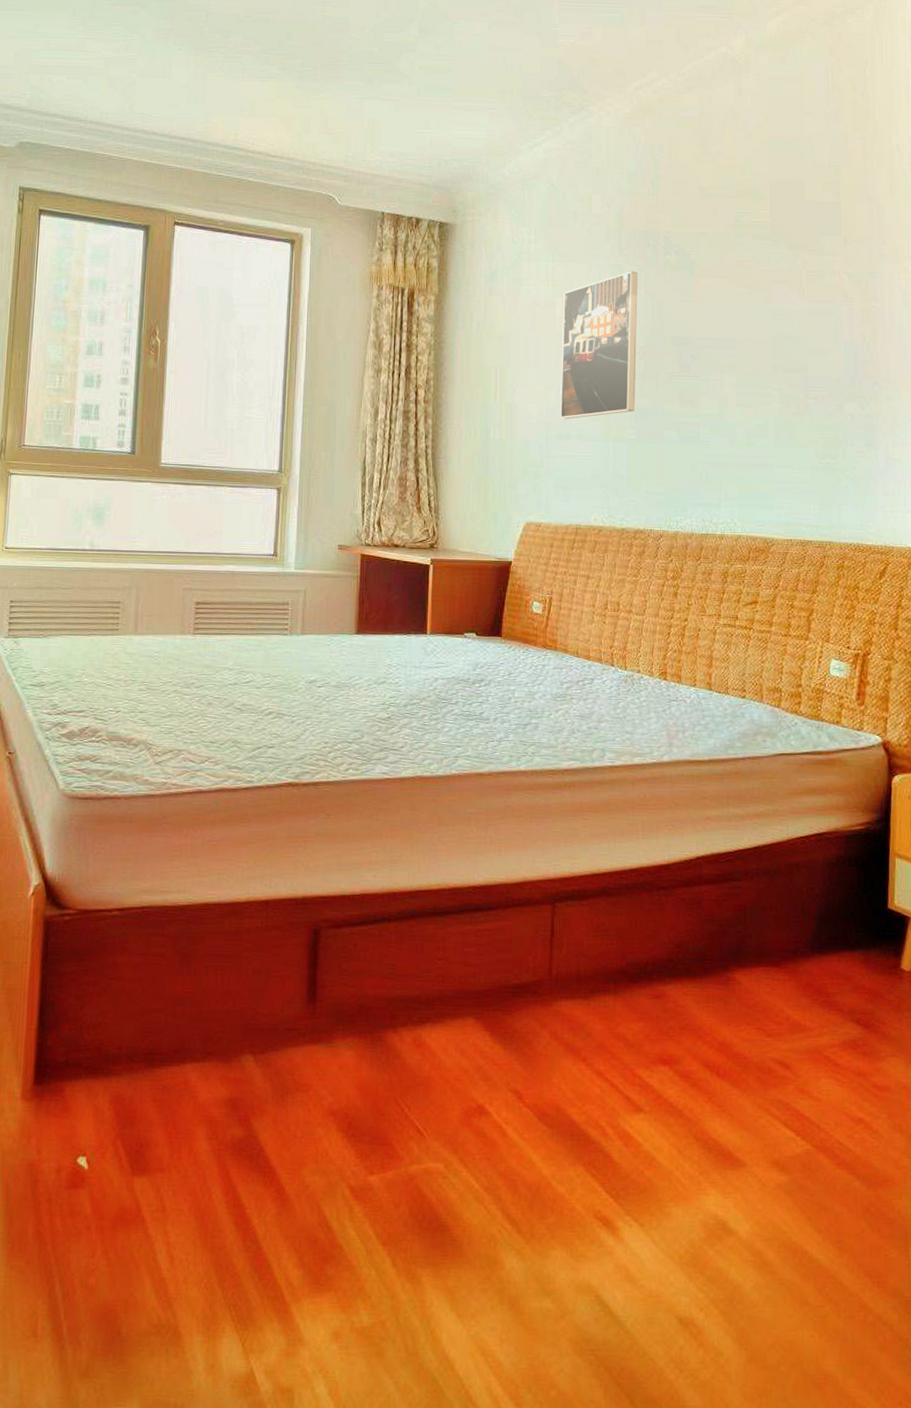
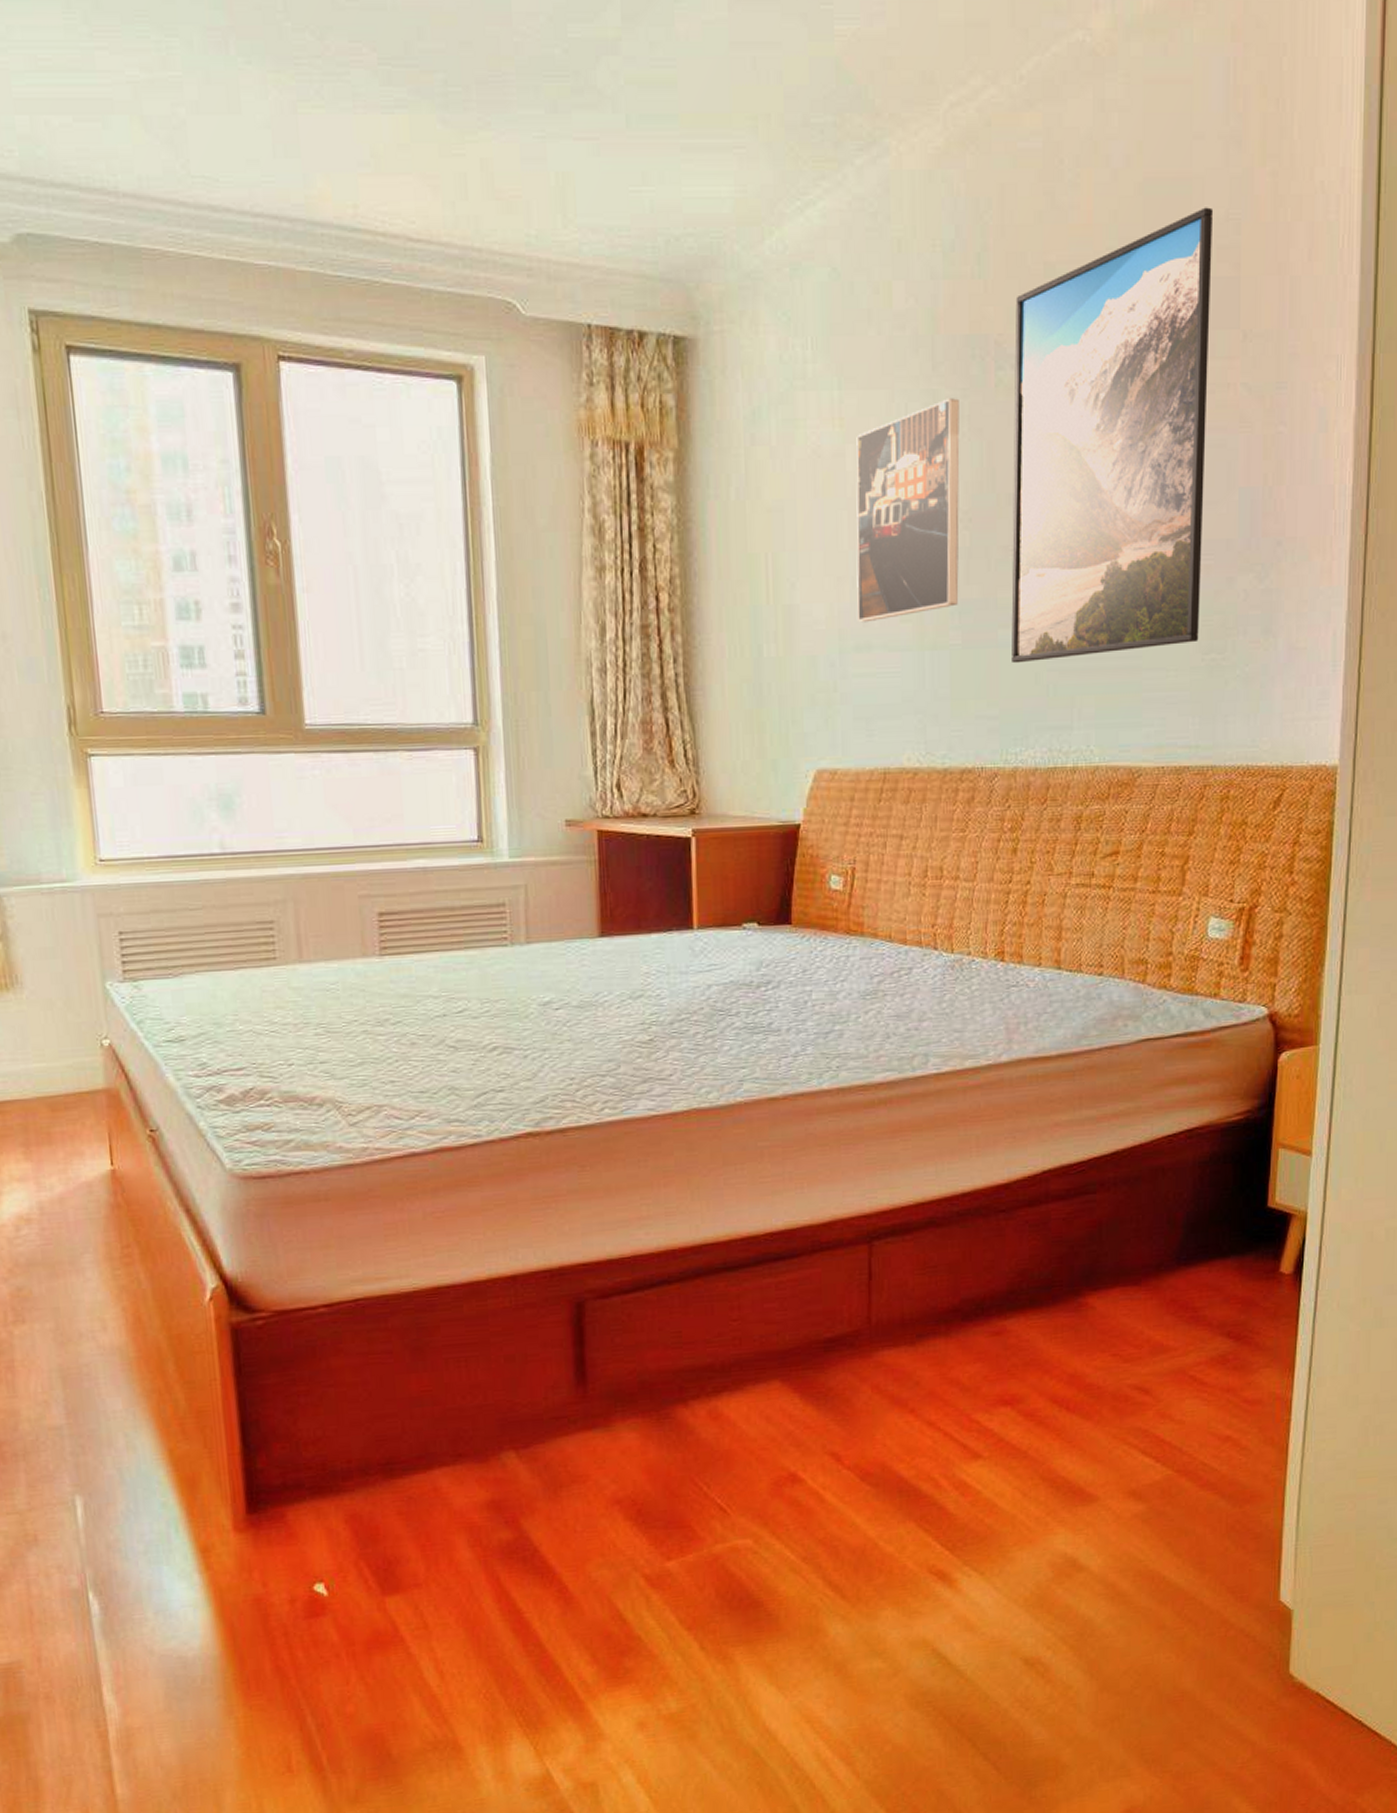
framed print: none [674,157,820,456] -> present [1011,207,1214,664]

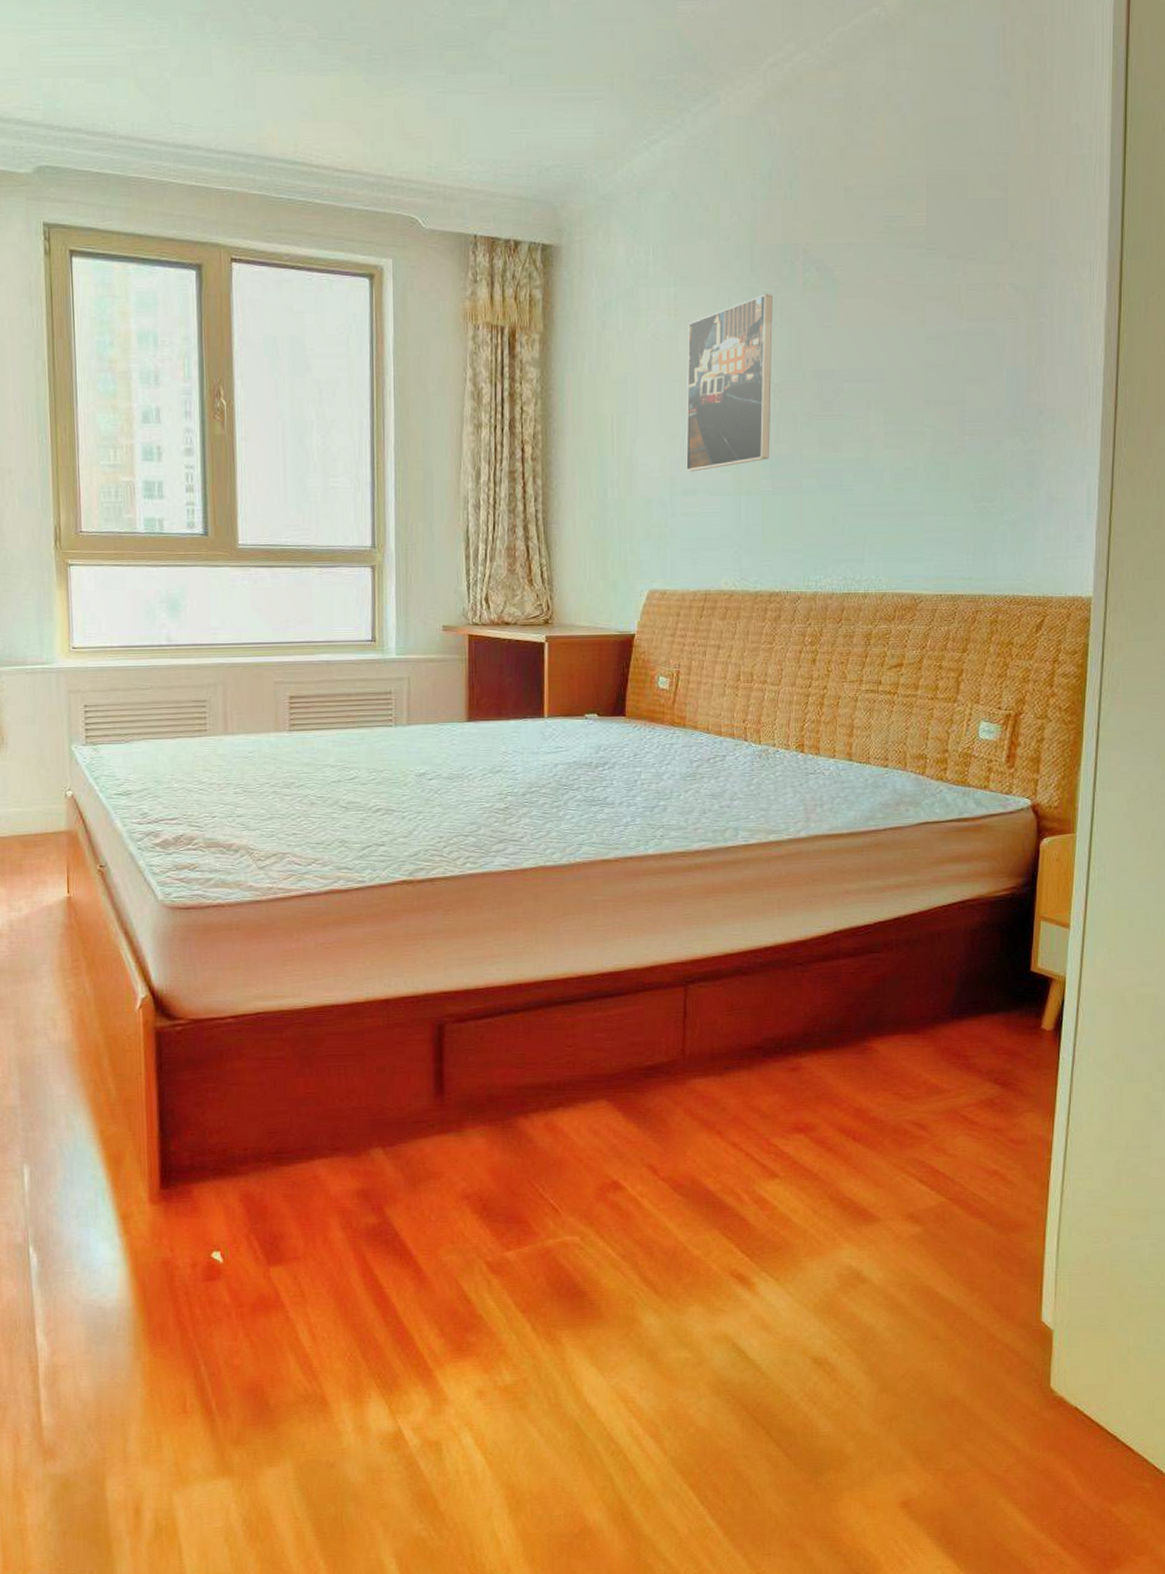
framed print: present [1011,207,1214,664] -> none [814,144,986,507]

